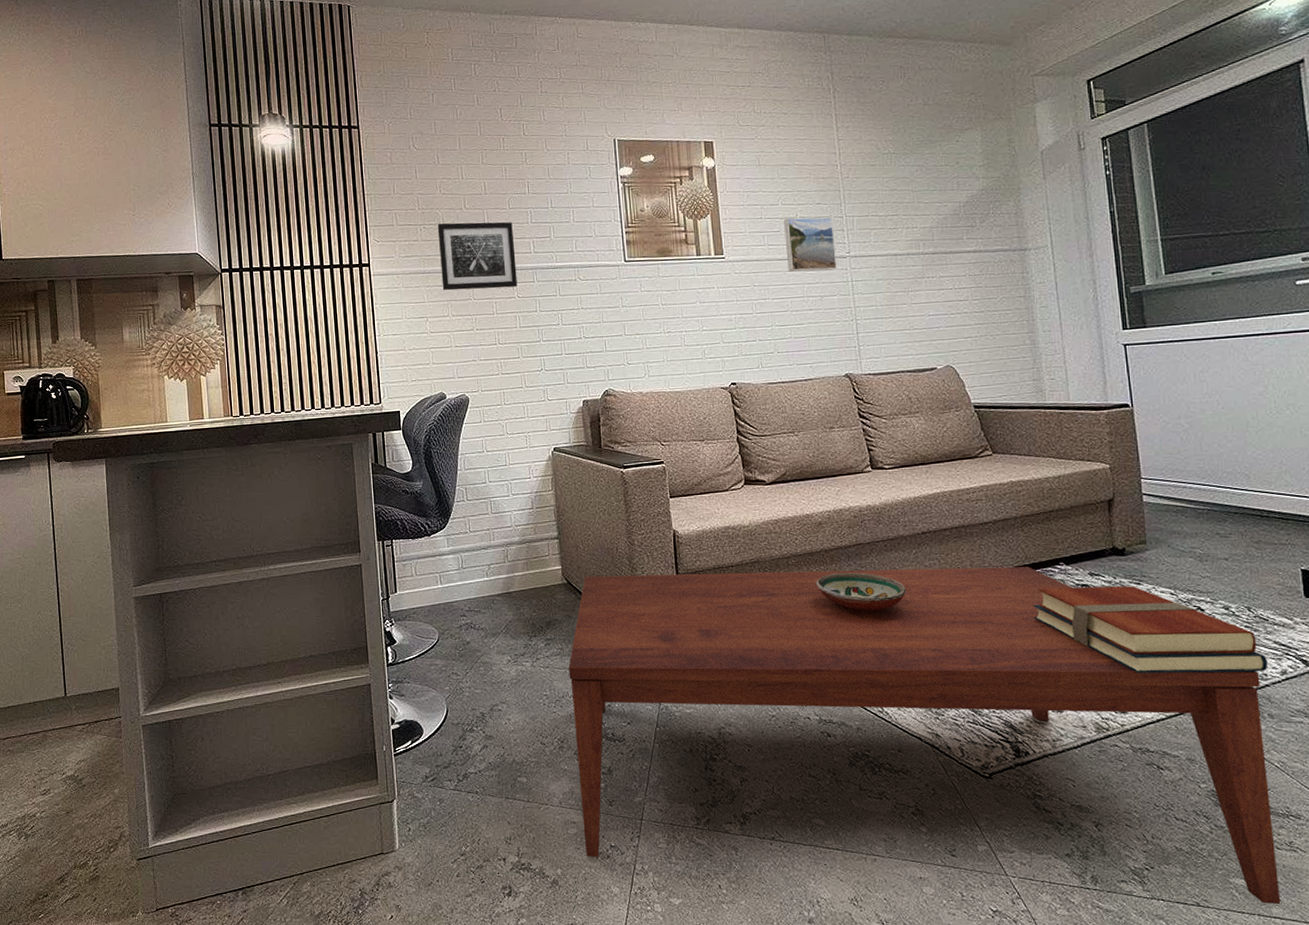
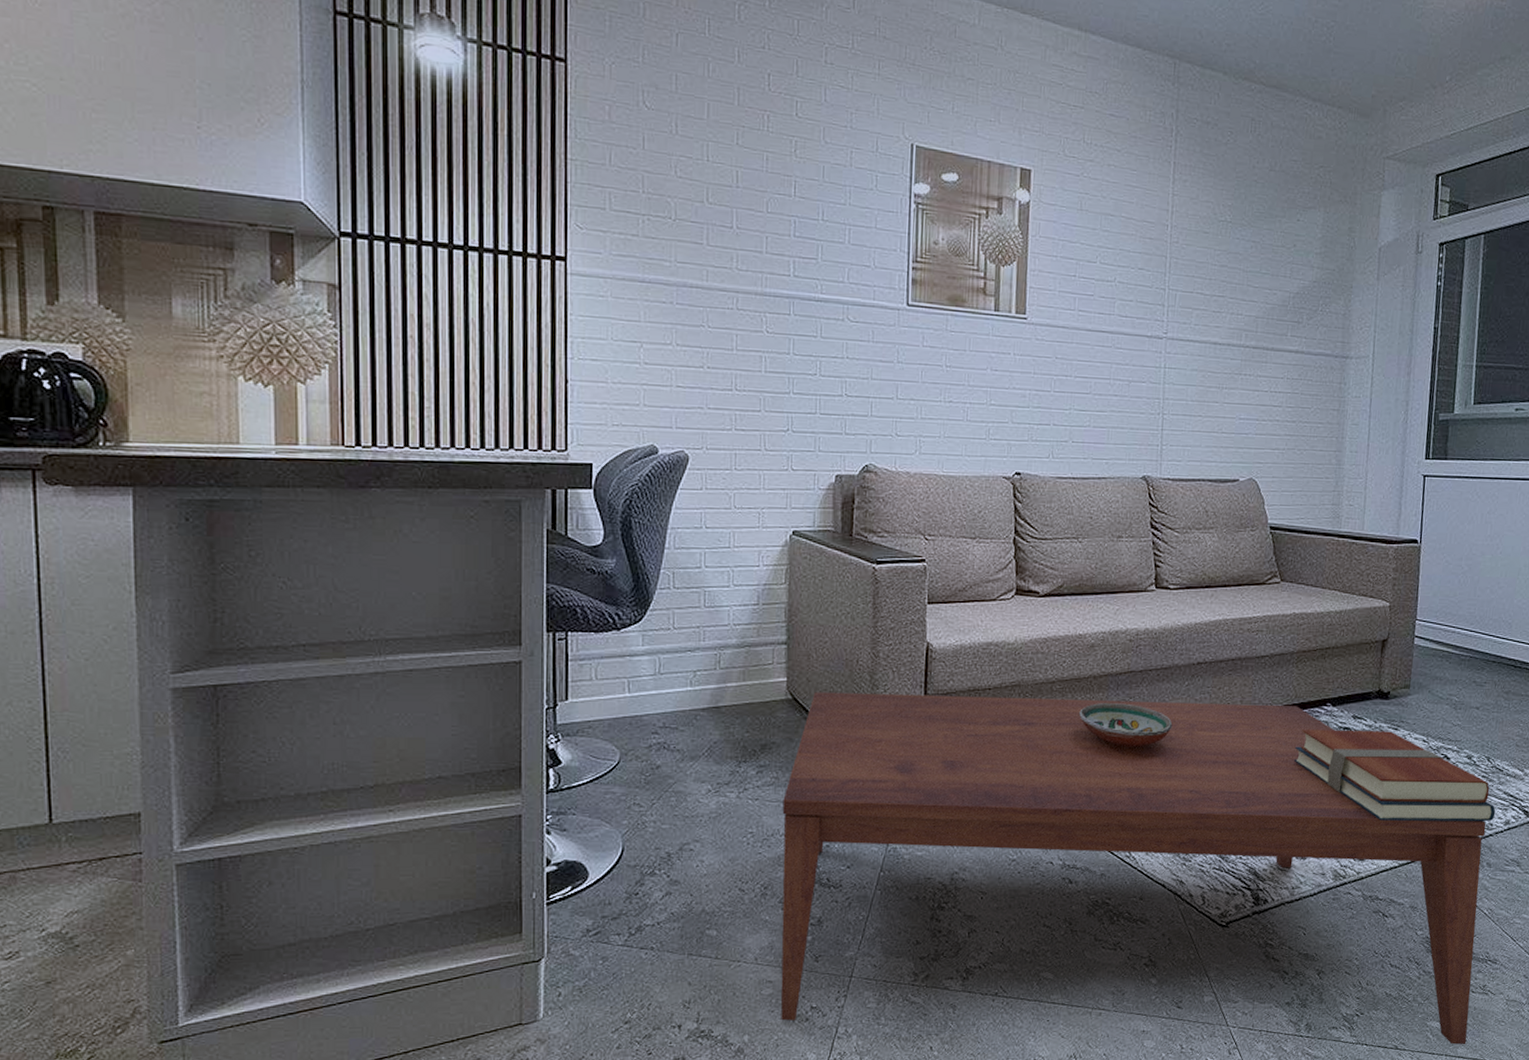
wall art: present [437,222,518,291] -> none [666,216,769,318]
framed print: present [784,217,837,272] -> none [1097,280,1154,352]

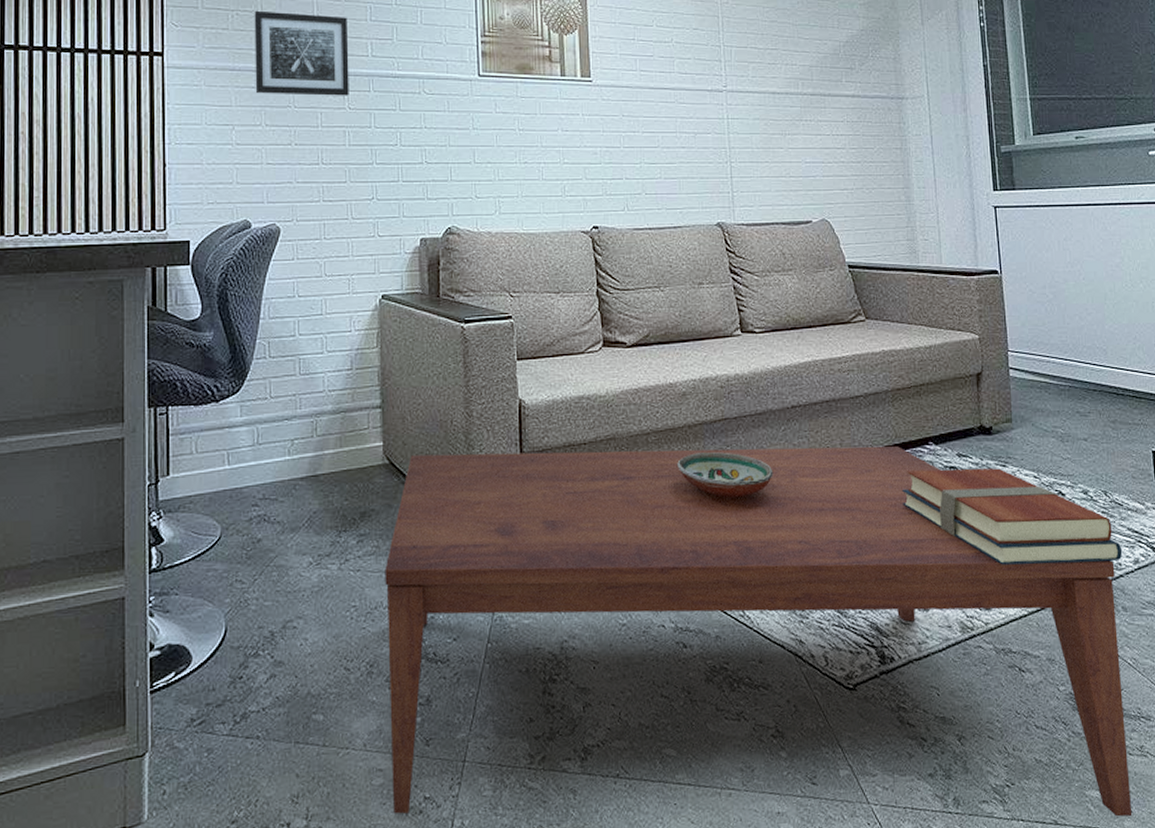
wall art: none [666,216,769,318] -> present [254,10,349,96]

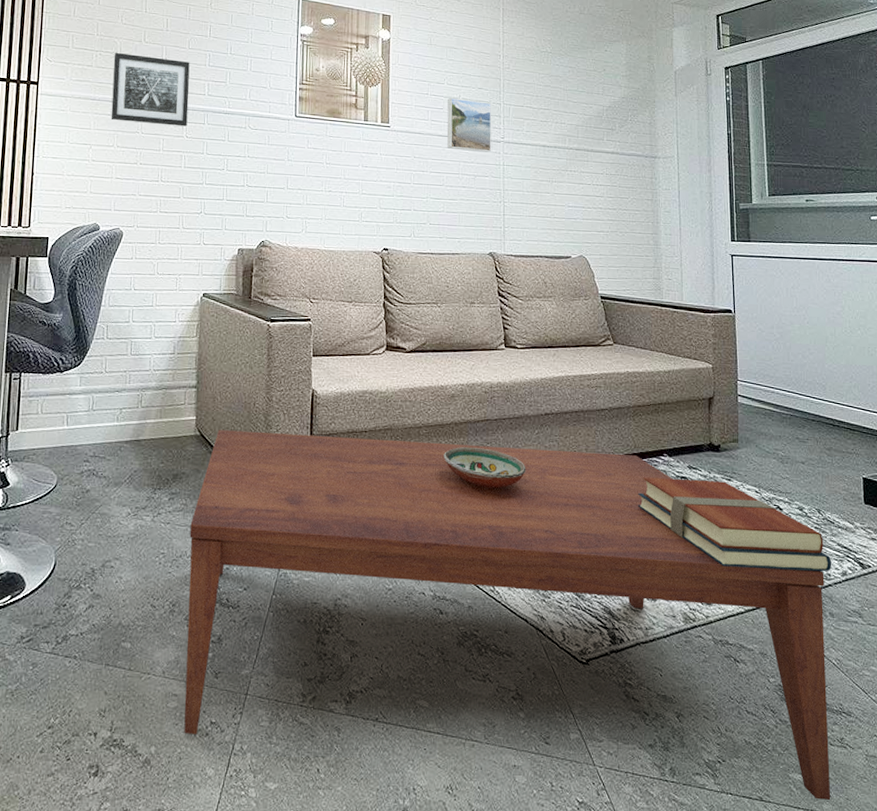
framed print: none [658,42,712,104] -> present [447,97,492,152]

